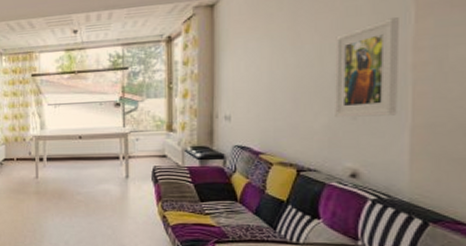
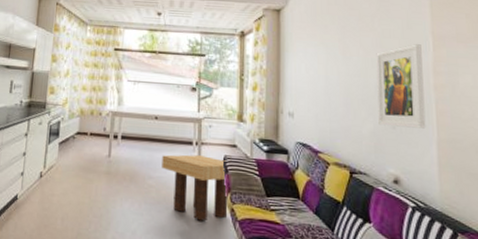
side table: none [89,169,159,229] -> present [162,154,228,221]

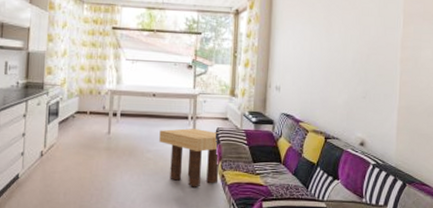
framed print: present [376,44,426,129] -> none [352,21,394,98]

